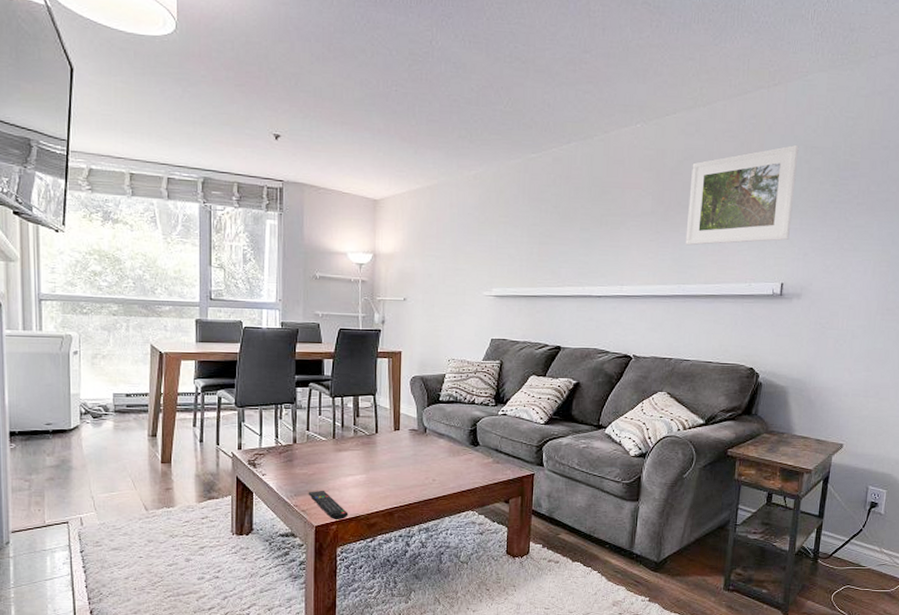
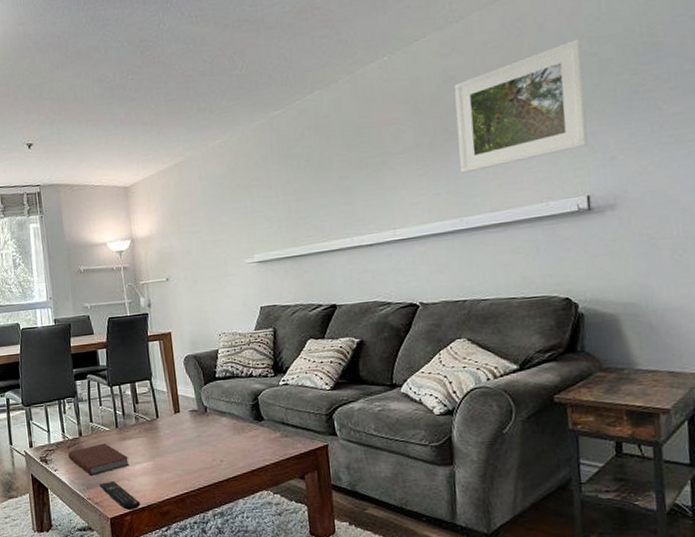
book: none [279,452,341,483] -> present [68,443,129,476]

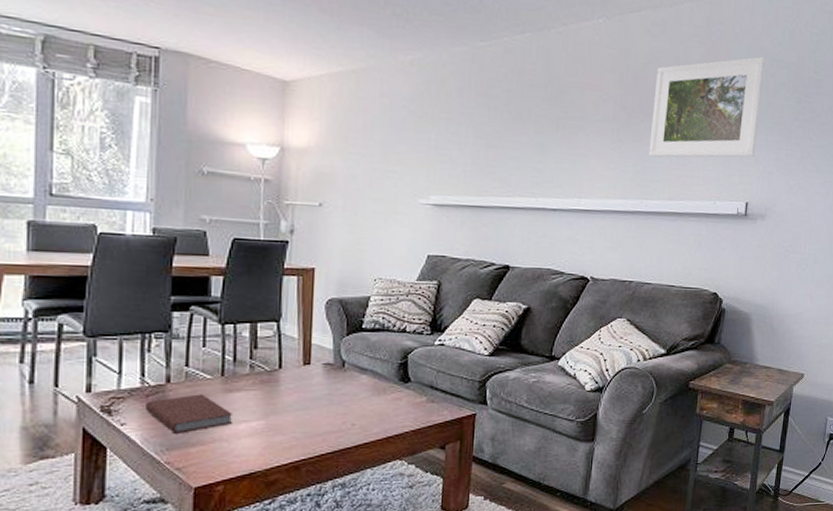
remote control: present [99,480,141,510] -> none [185,441,240,478]

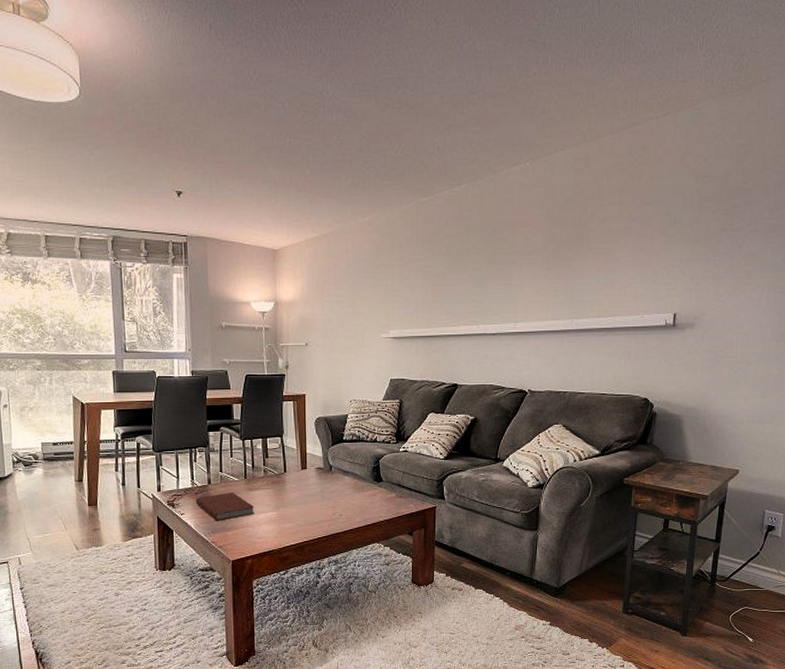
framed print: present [648,56,766,158] -> none [577,174,690,280]

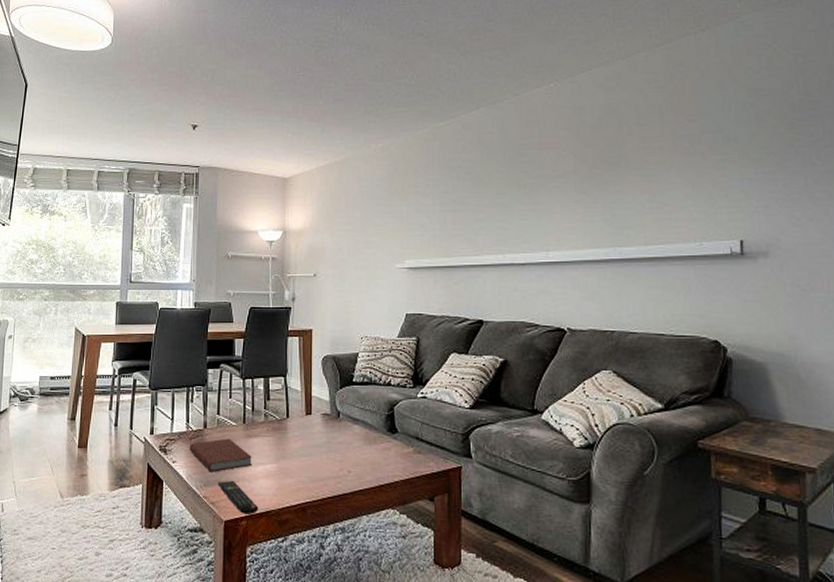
remote control: none [224,527,262,554] -> present [217,480,259,514]

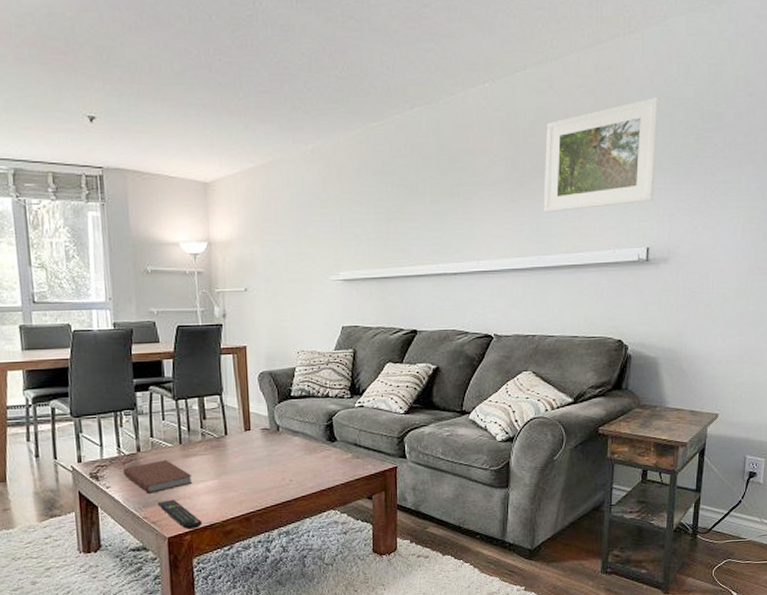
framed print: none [616,88,744,204] -> present [543,96,660,213]

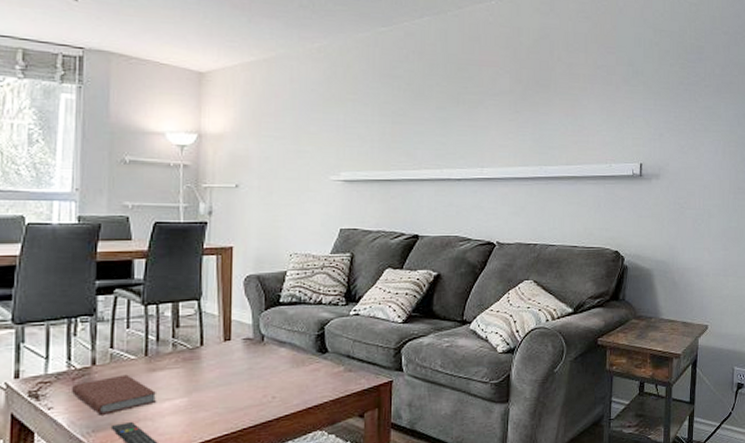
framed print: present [543,96,660,213] -> none [545,27,649,126]

